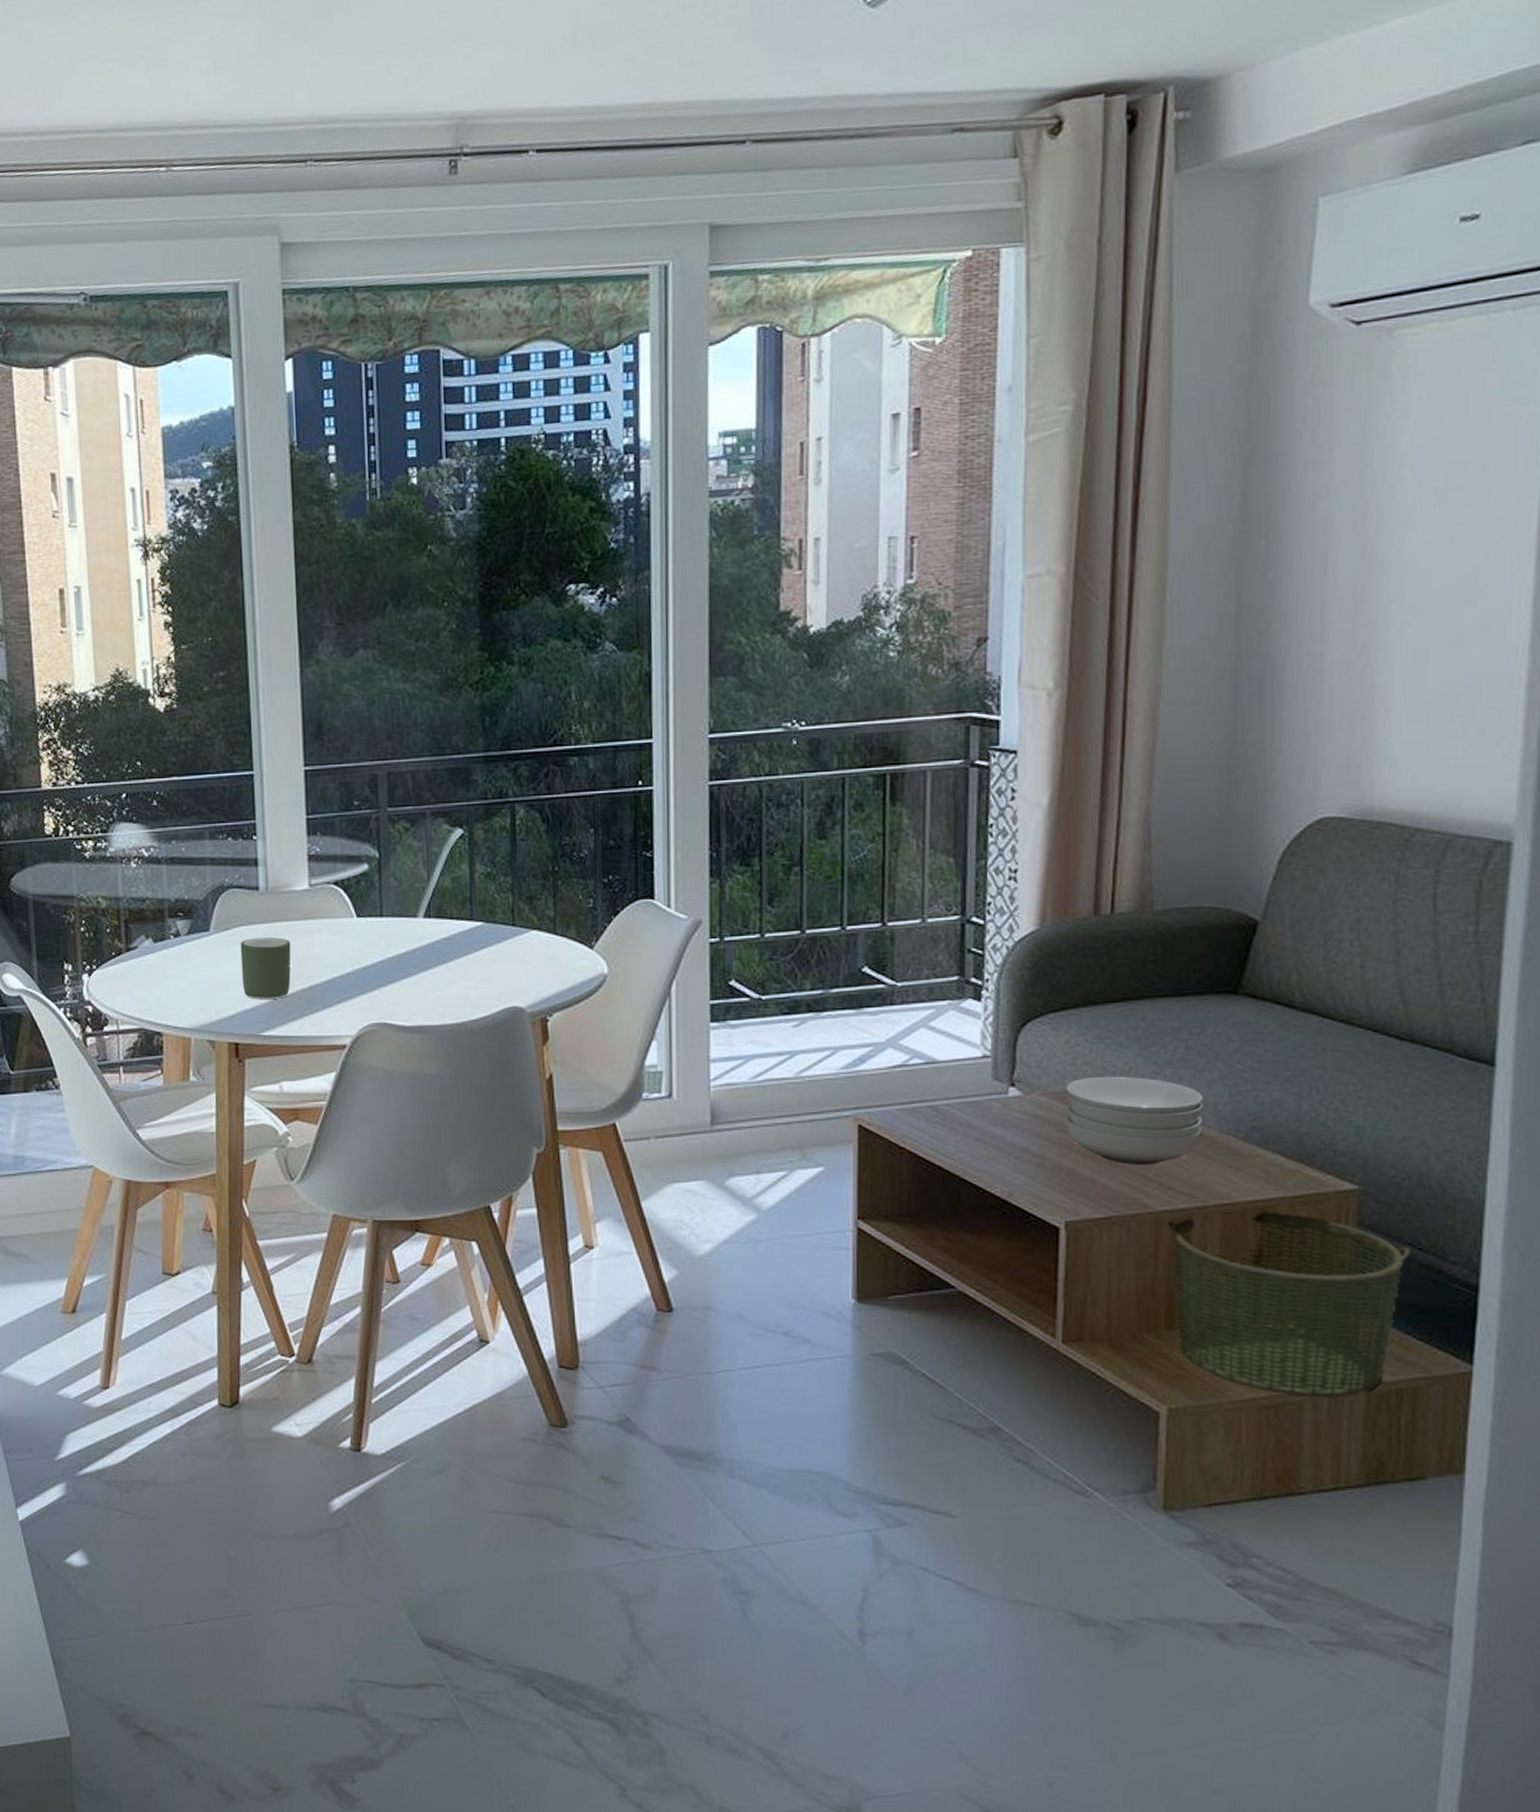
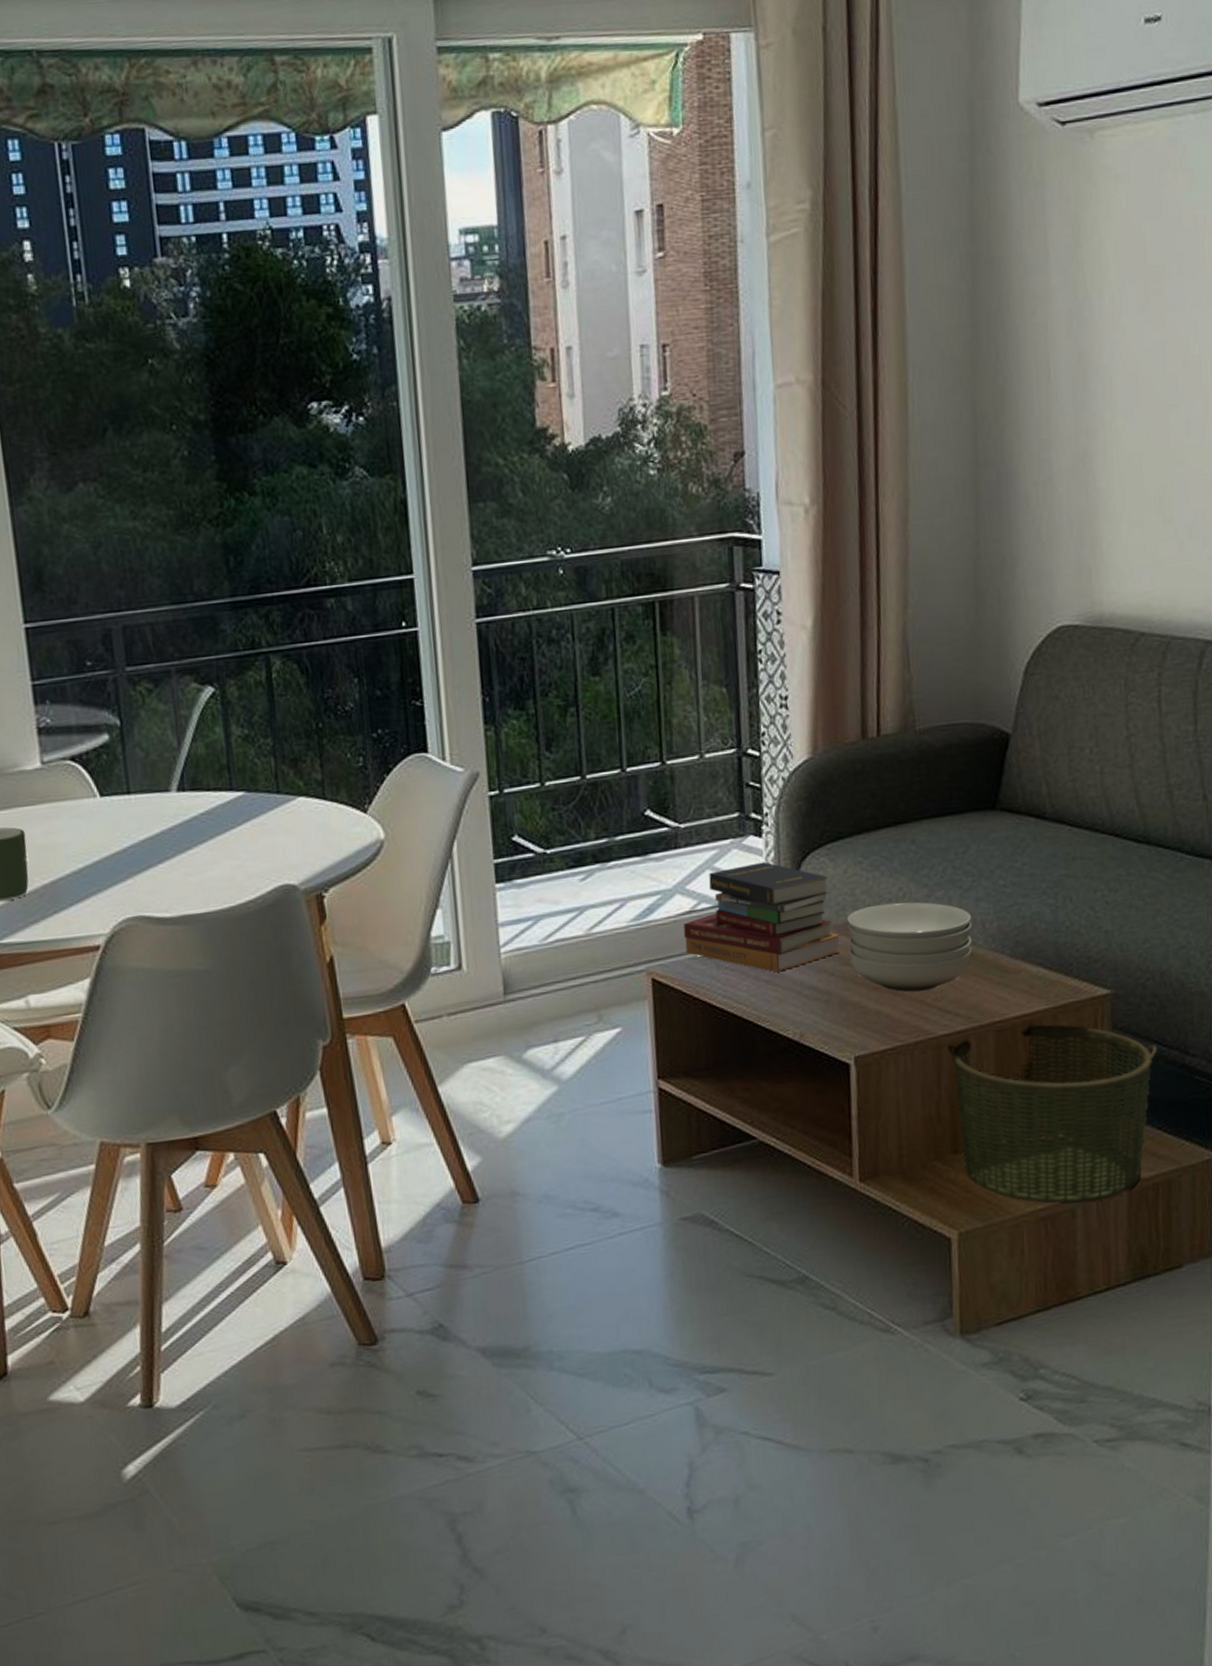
books: none [894,1025,1058,1131] -> present [684,862,841,972]

